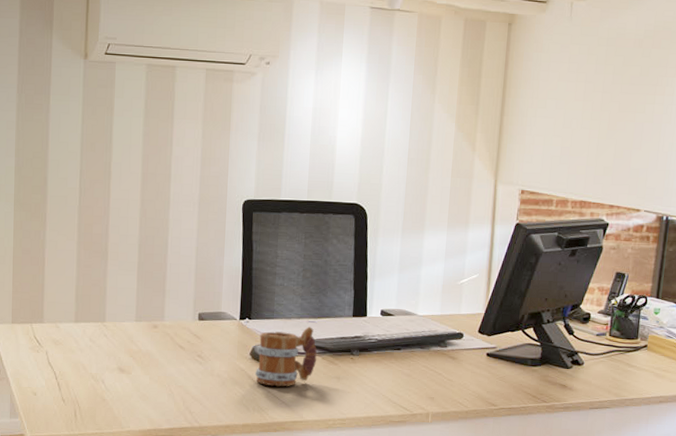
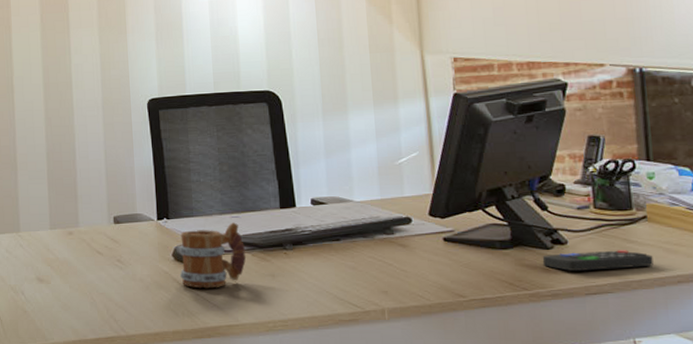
remote control: none [561,372,645,389] -> present [542,250,654,271]

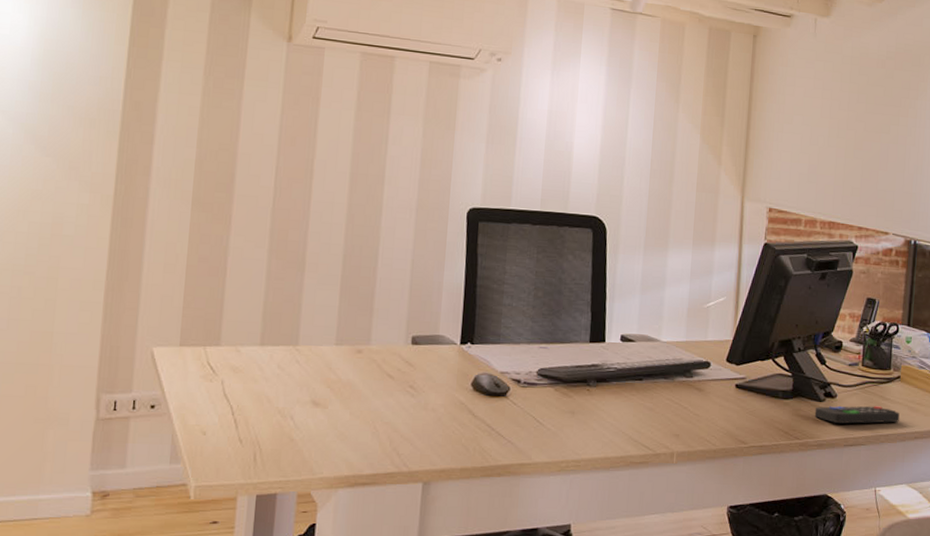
mug: present [179,222,247,289] -> none [476,353,549,423]

